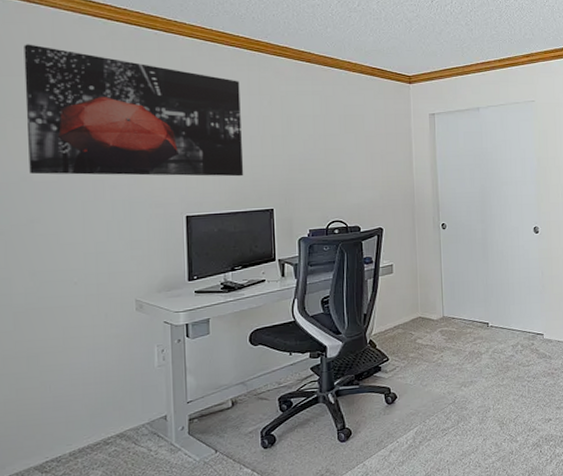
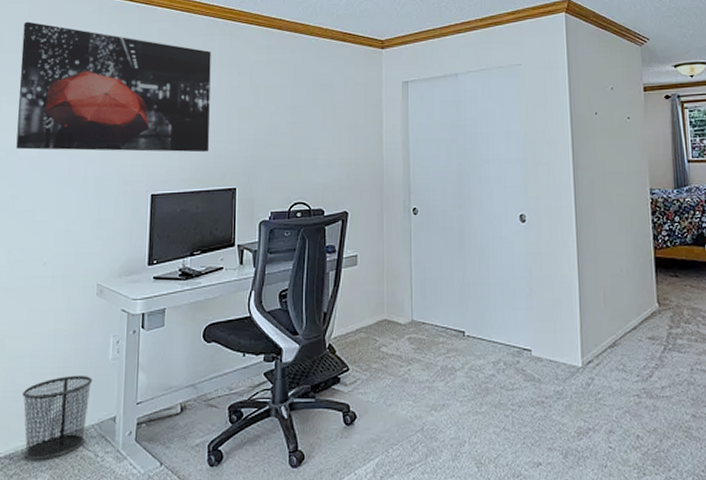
waste bin: none [65,382,140,461] -> present [23,375,93,460]

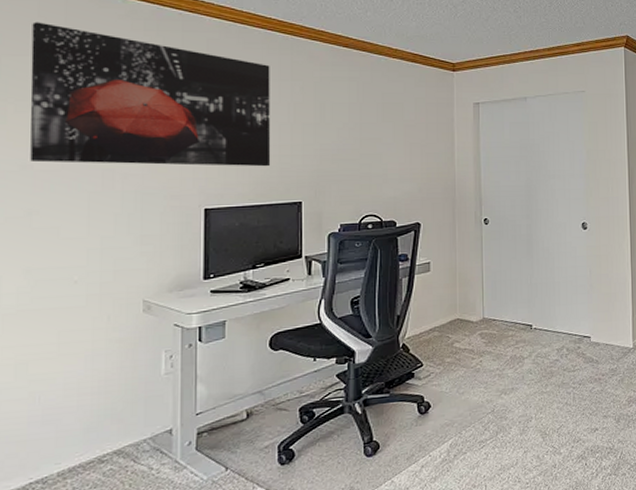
waste bin: present [23,375,93,460] -> none [55,392,143,482]

